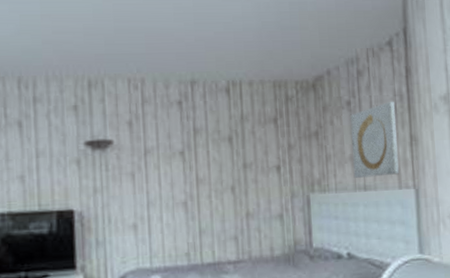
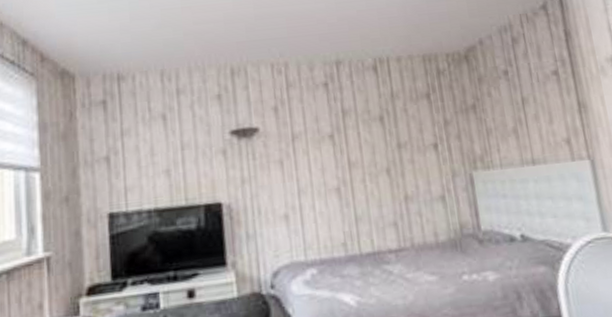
wall art: present [350,101,399,178] -> none [509,67,570,152]

